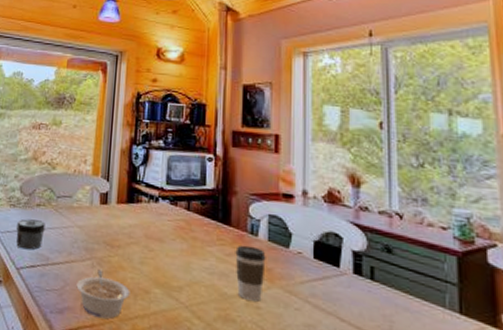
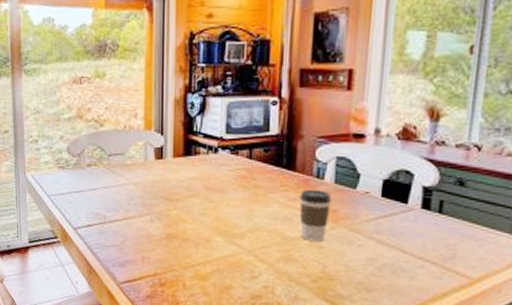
jar: present [15,219,45,250] -> none [67,180,99,210]
legume: present [76,269,130,319] -> none [136,223,191,267]

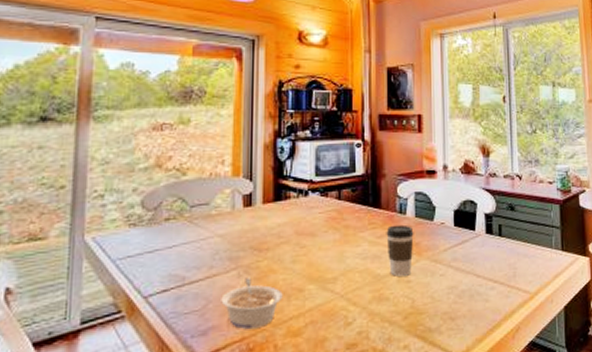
legume: none [136,223,191,267] -> present [221,278,283,329]

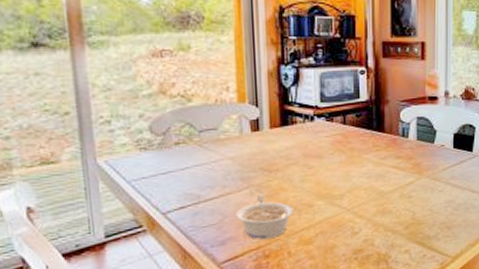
coffee cup: present [386,224,414,276] -> none [389,147,416,193]

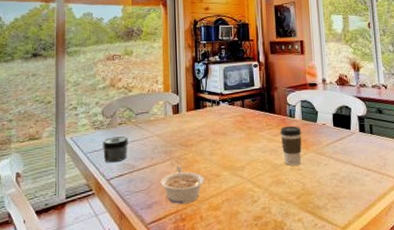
jar: none [152,159,190,193] -> present [102,136,128,163]
coffee cup: none [389,147,416,193] -> present [280,125,302,166]

